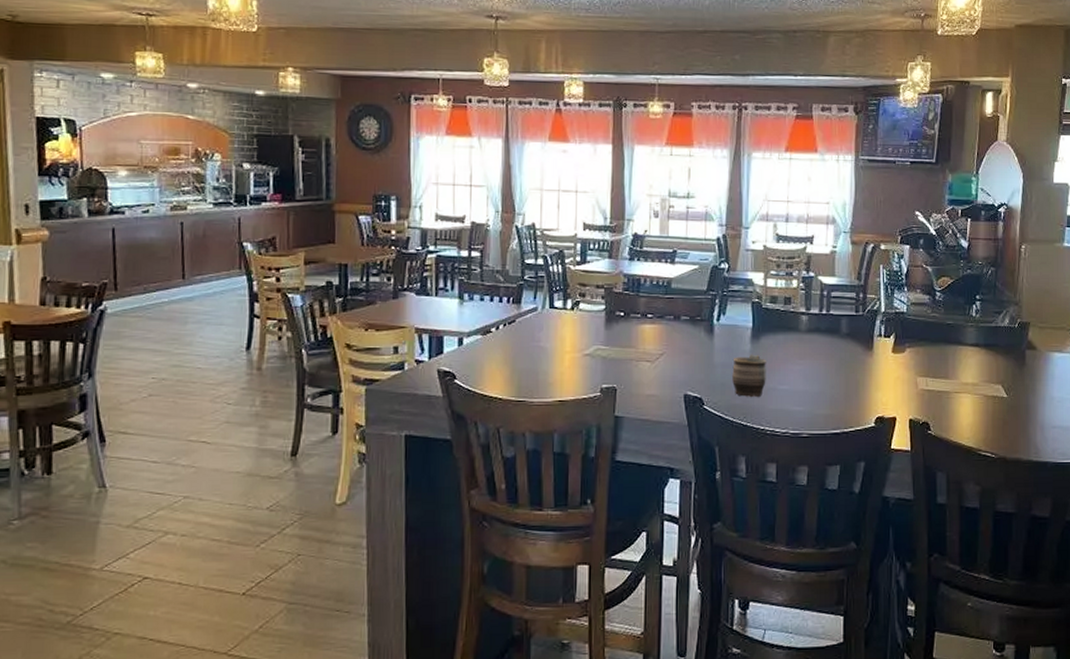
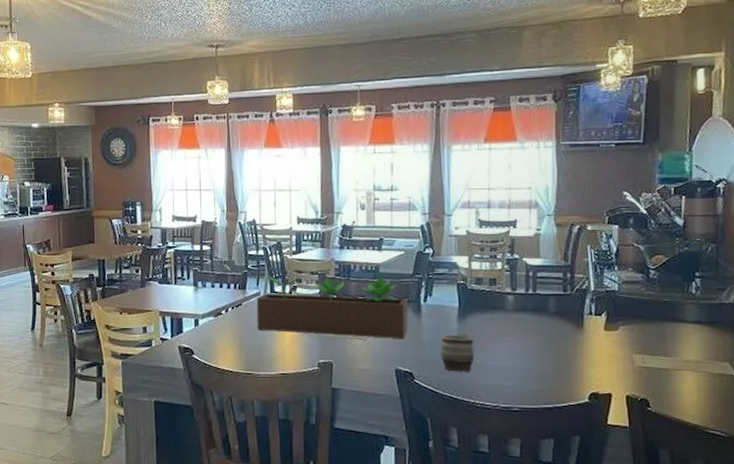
succulent planter: none [532,288,700,360] -> present [256,275,409,338]

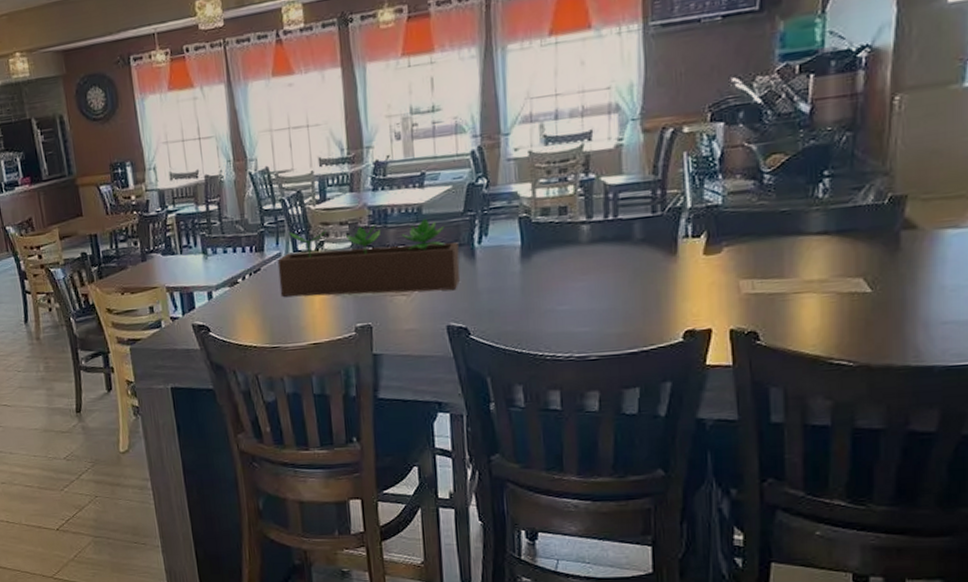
mug: present [441,332,475,372] -> none [500,275,542,322]

